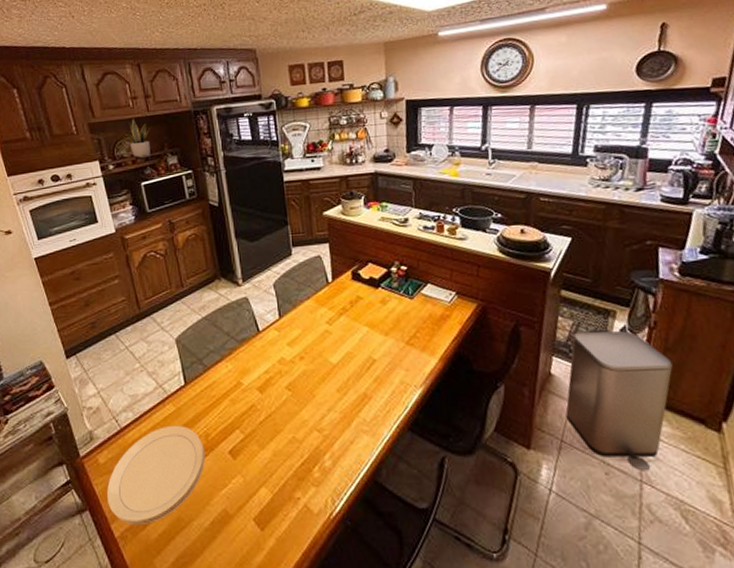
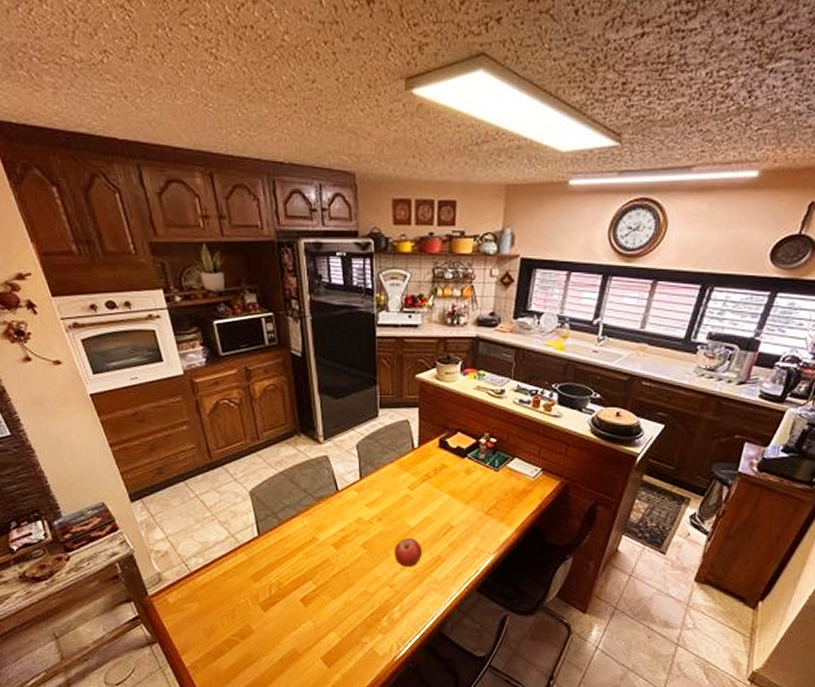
plate: present [107,425,206,526] -> none [177,572,277,659]
fruit: none [319,375,348,408] -> present [395,537,423,567]
pedal bin: present [565,329,673,471] -> none [624,514,730,637]

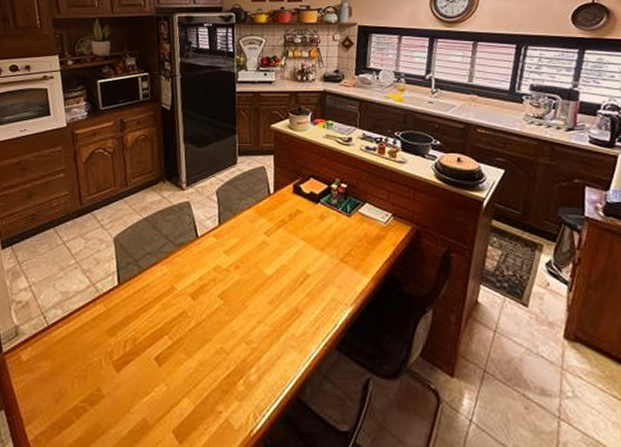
fruit: present [395,537,423,567] -> none [251,286,280,320]

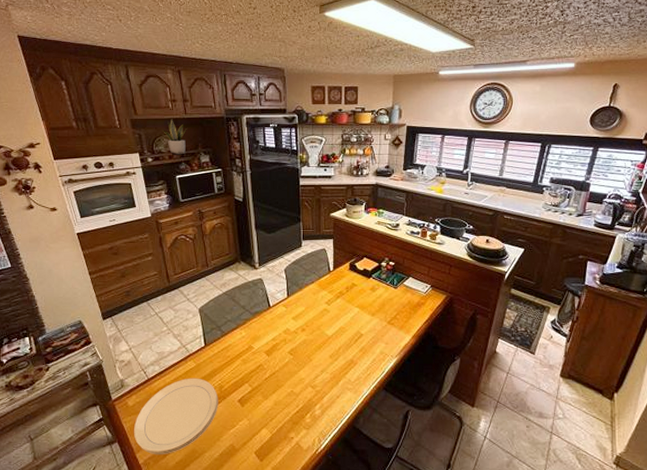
plate: none [25,326,131,430] -> present [134,378,219,455]

